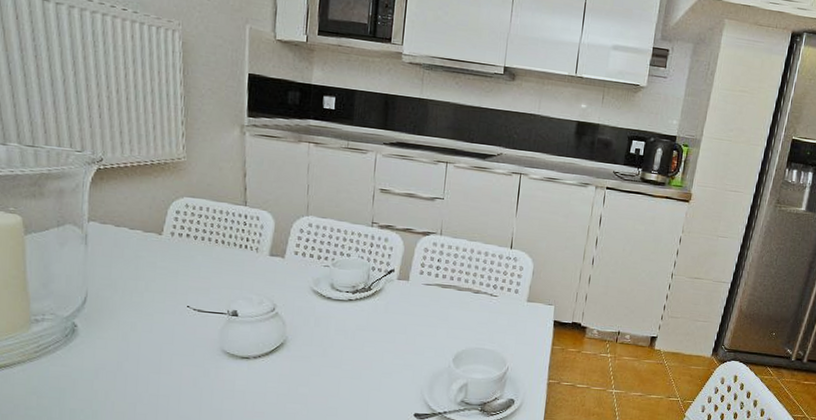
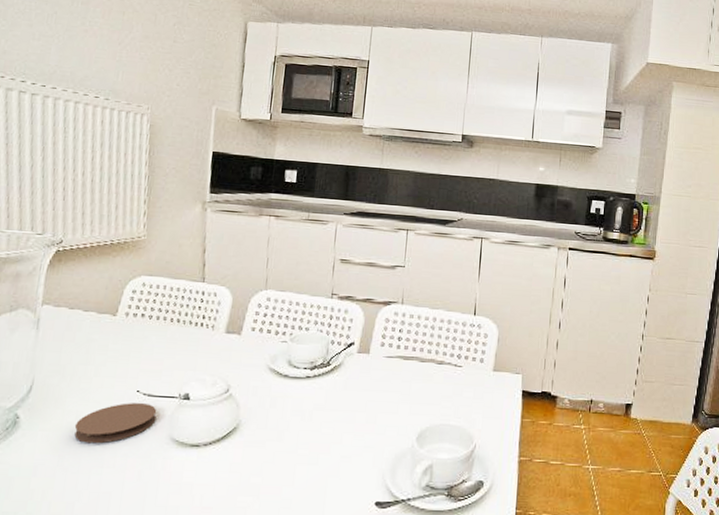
coaster: none [130,316,208,353] -> present [74,403,157,444]

